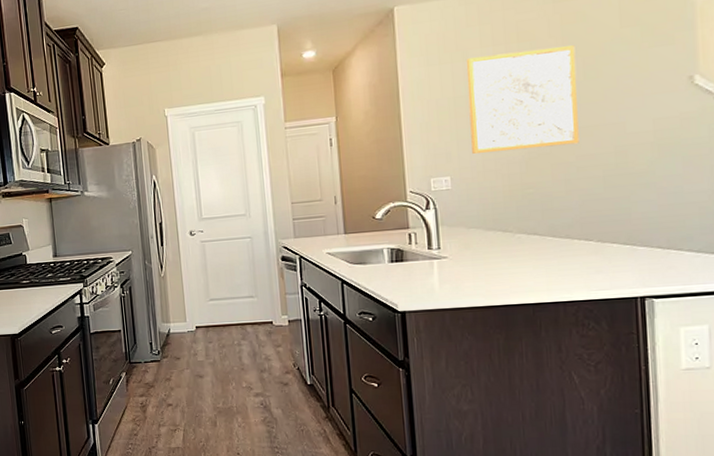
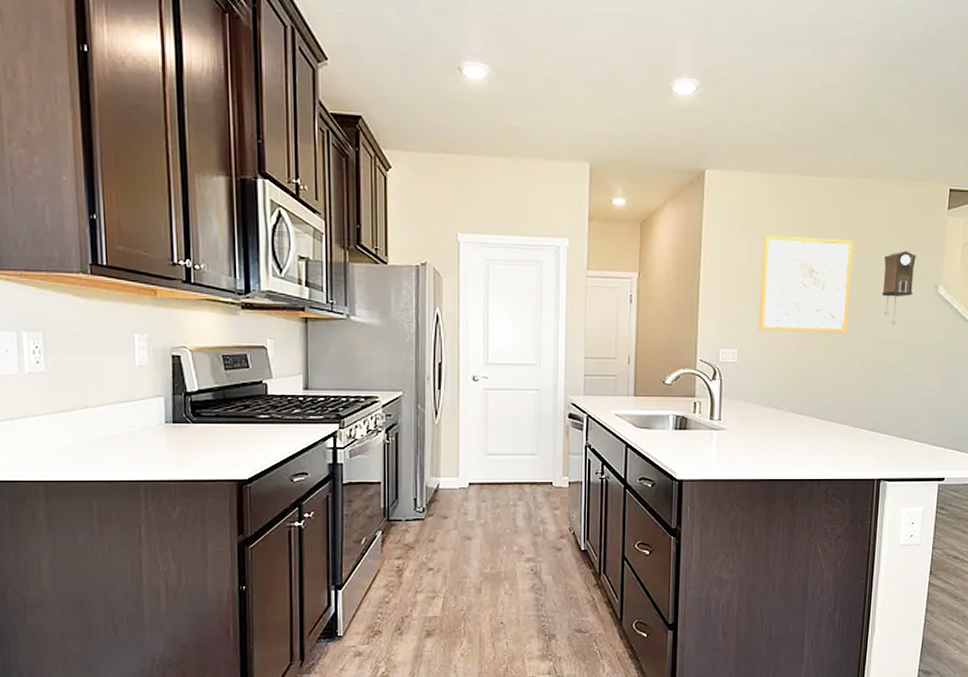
pendulum clock: none [617,44,661,127] -> present [881,250,916,325]

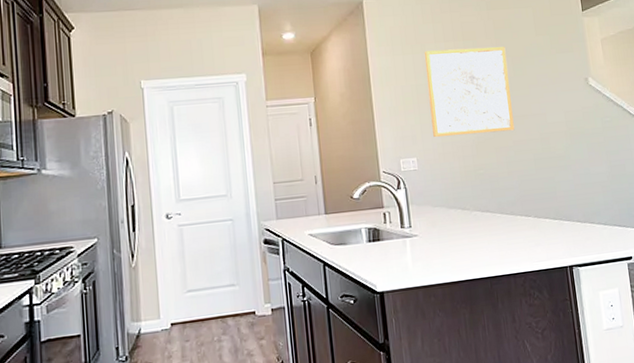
pendulum clock: present [881,250,916,325] -> none [535,50,567,118]

